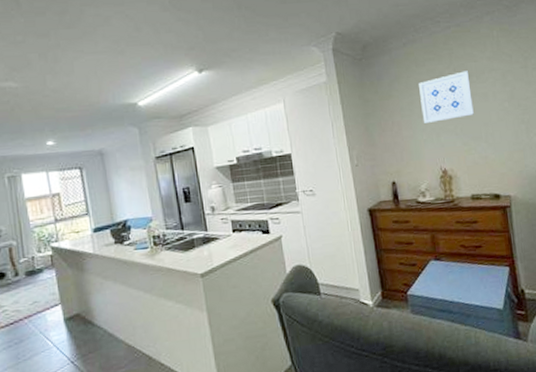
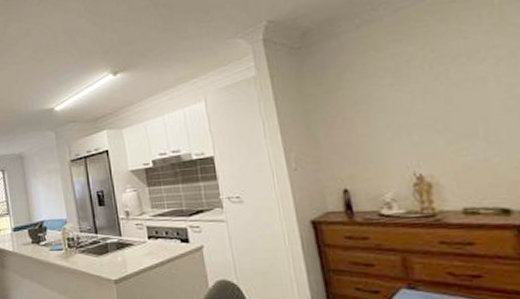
wall art: present [419,71,474,123] -> none [379,51,465,119]

